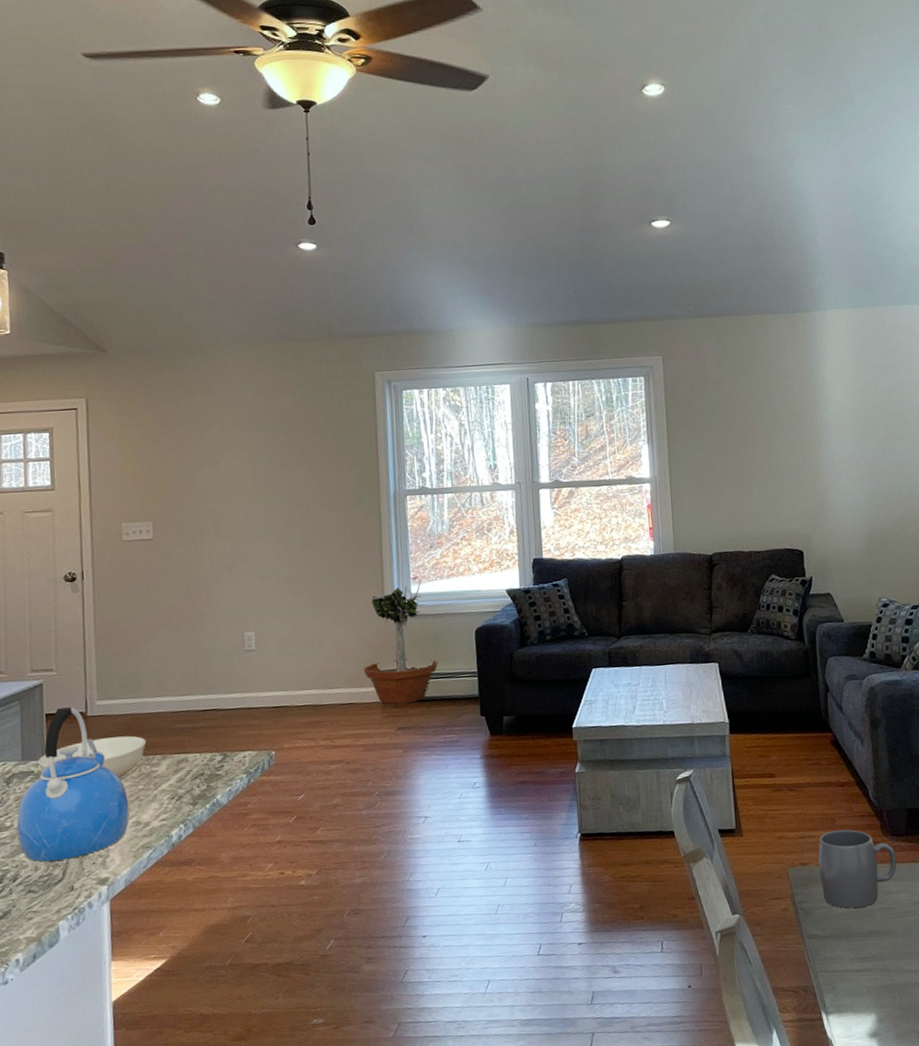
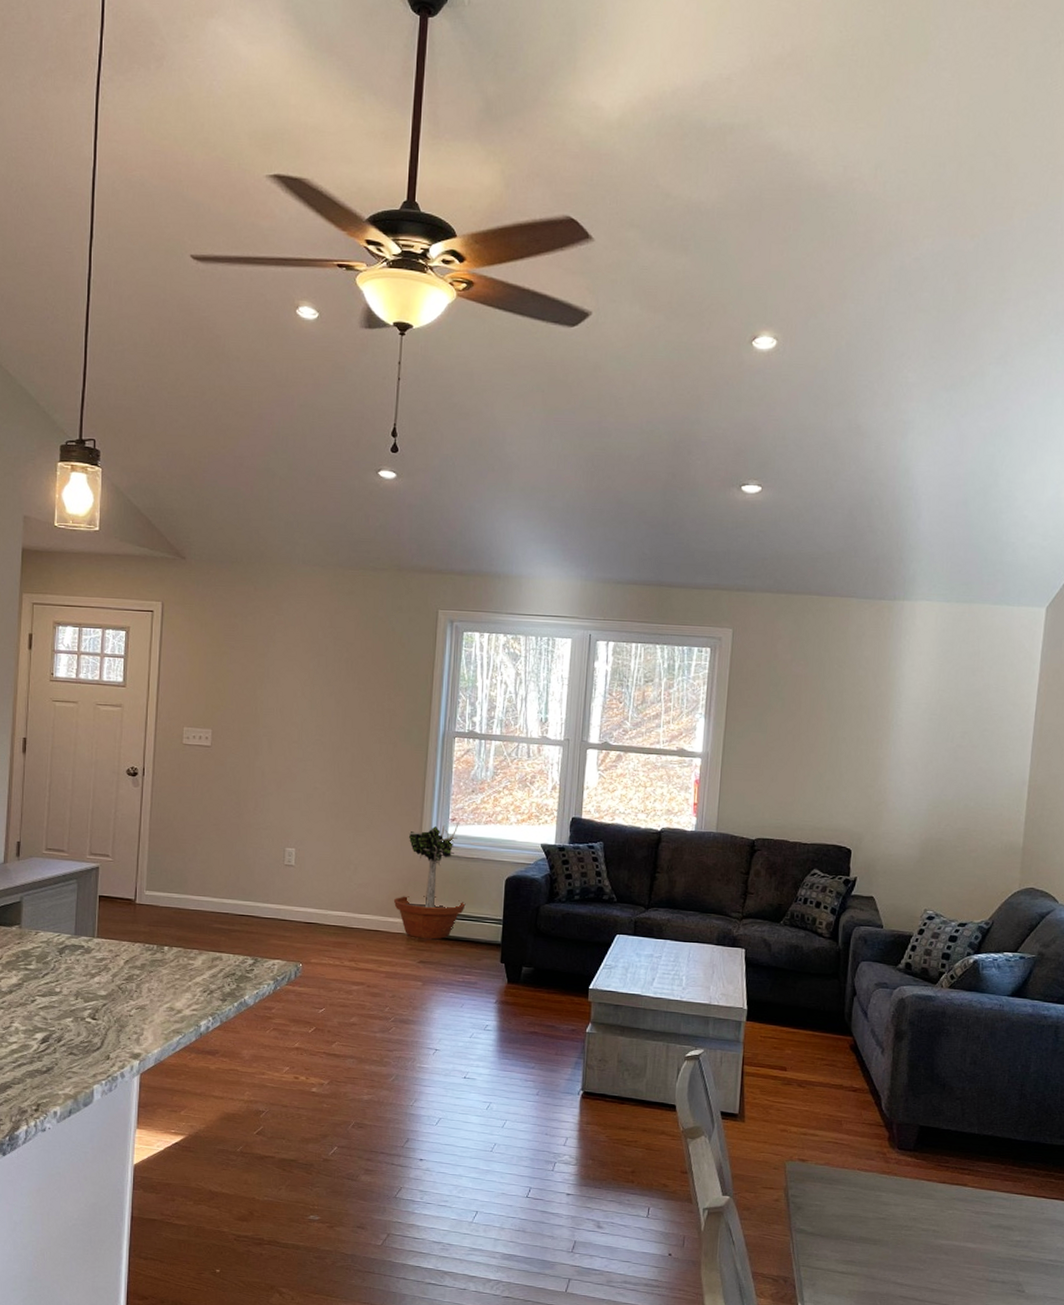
kettle: present [16,707,130,862] -> none [65,892,165,1031]
bowl: present [38,736,147,779] -> none [89,926,186,966]
mug: present [818,829,897,909] -> none [817,1133,901,1213]

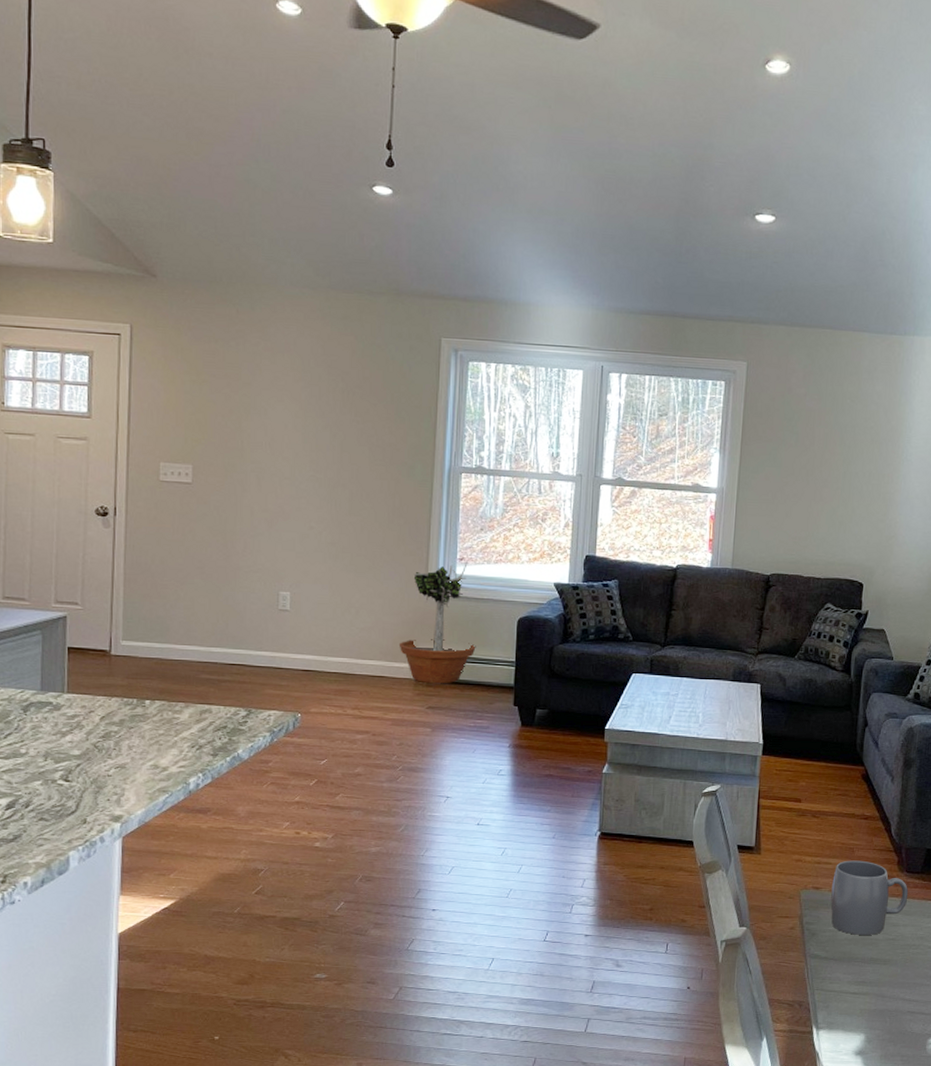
mug: none [817,1133,901,1213] -> present [830,860,909,935]

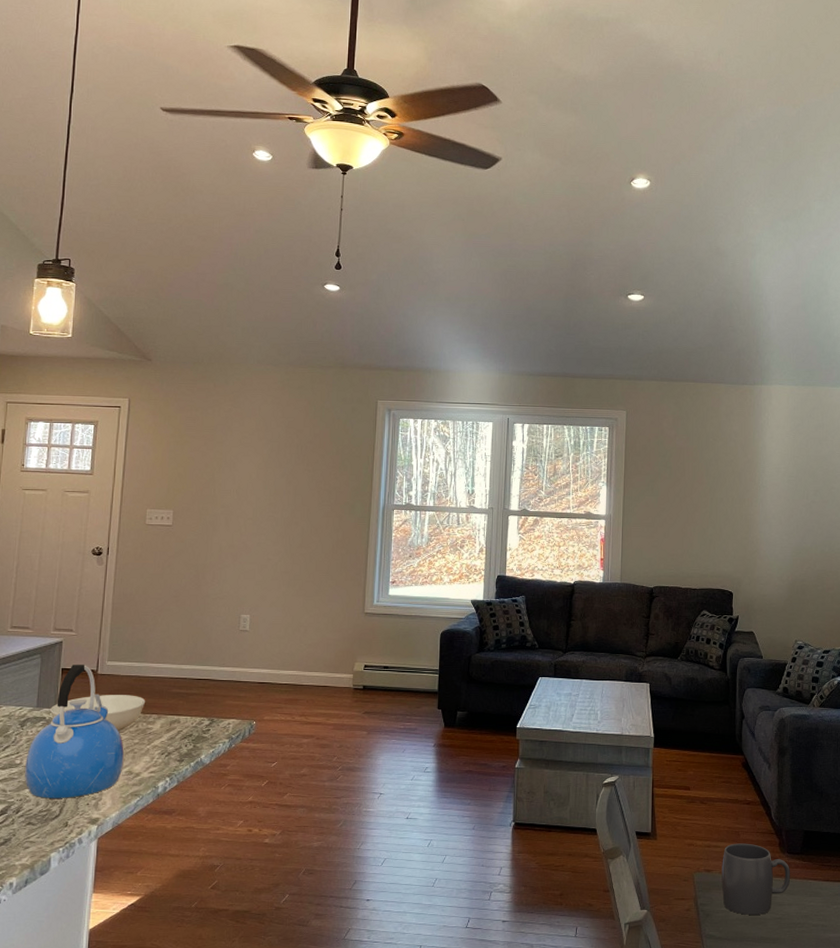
kettle: none [32,643,148,793] -> present [25,665,124,798]
bowl: none [57,679,170,721] -> present [50,695,146,732]
potted tree: present [398,560,476,684] -> none [340,583,406,691]

